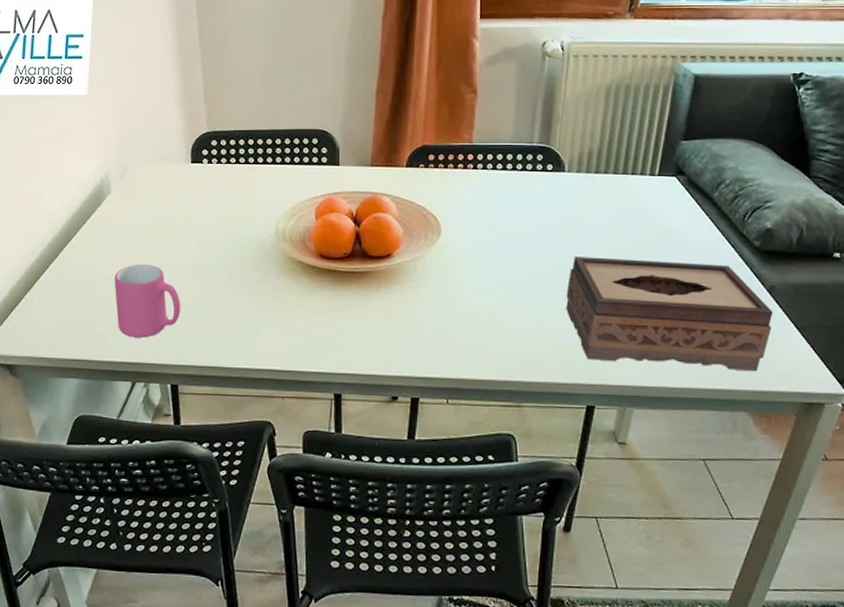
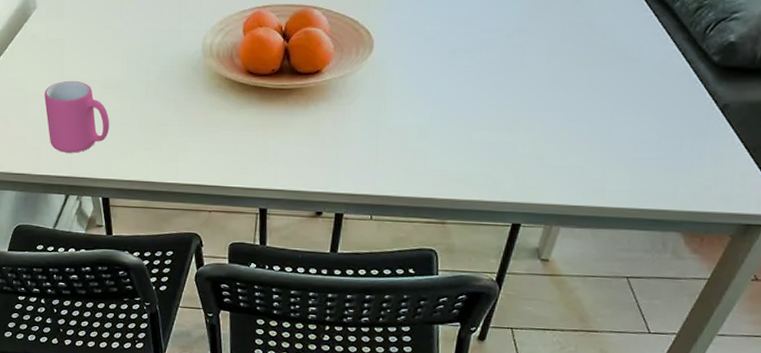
tissue box: present [566,257,773,372] -> none [500,73,723,193]

